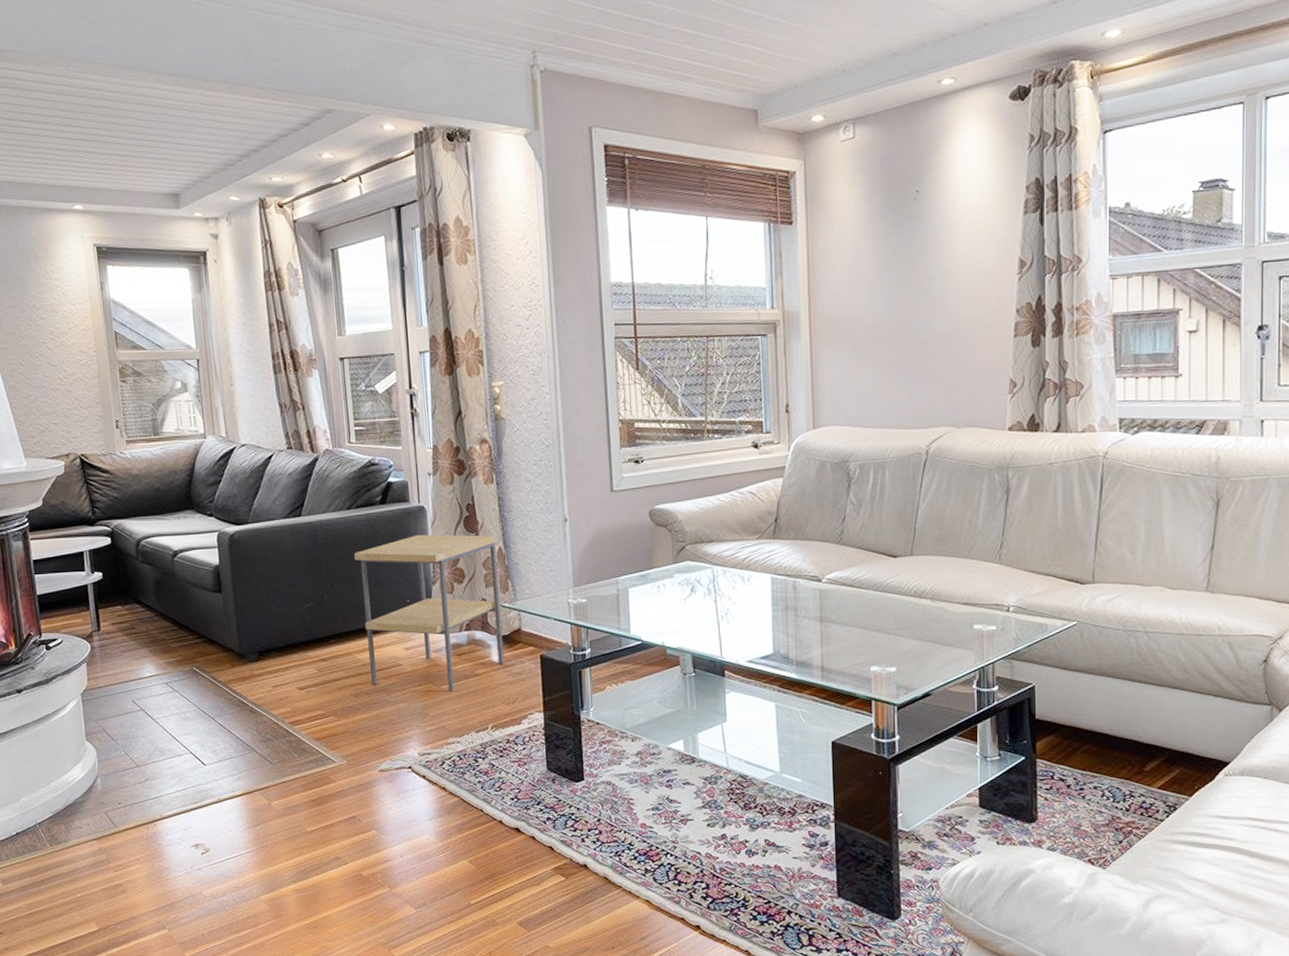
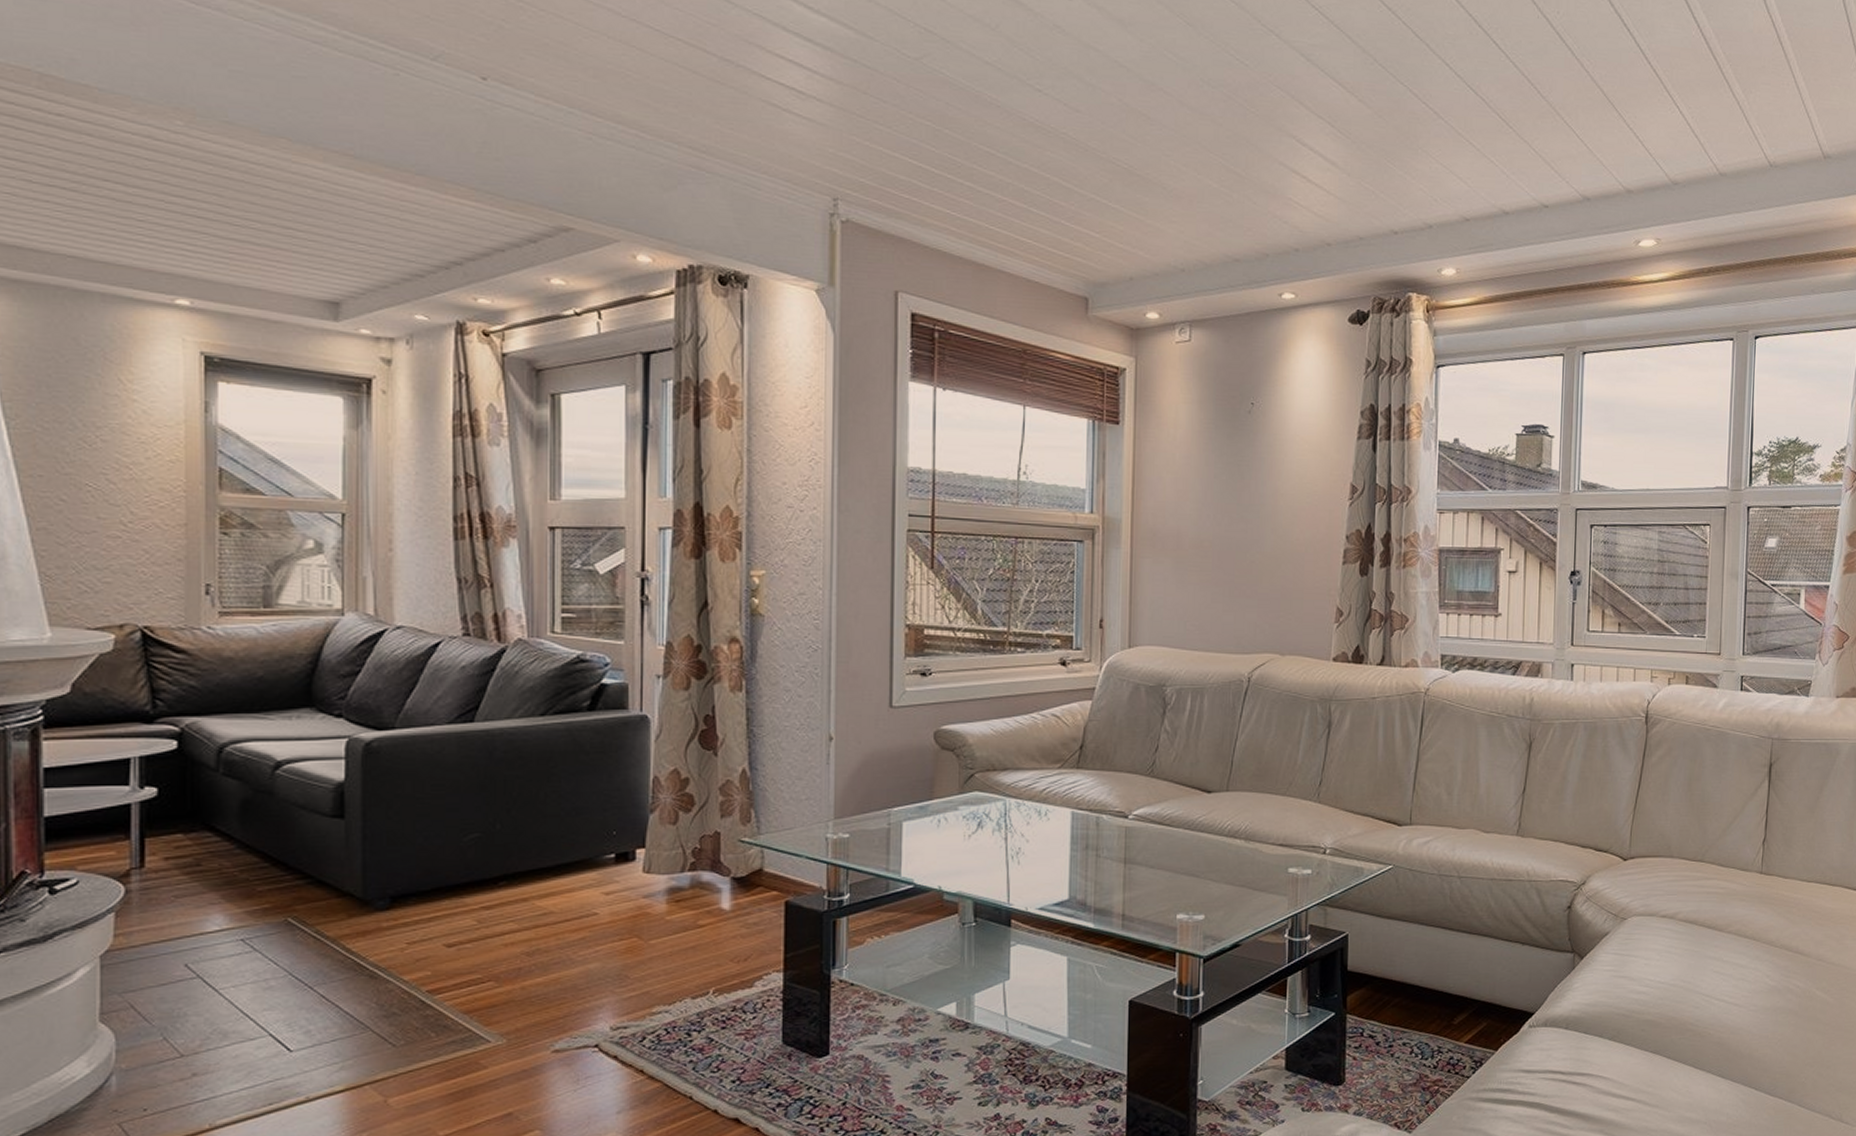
side table: present [354,534,504,691] -> none [545,750,738,947]

